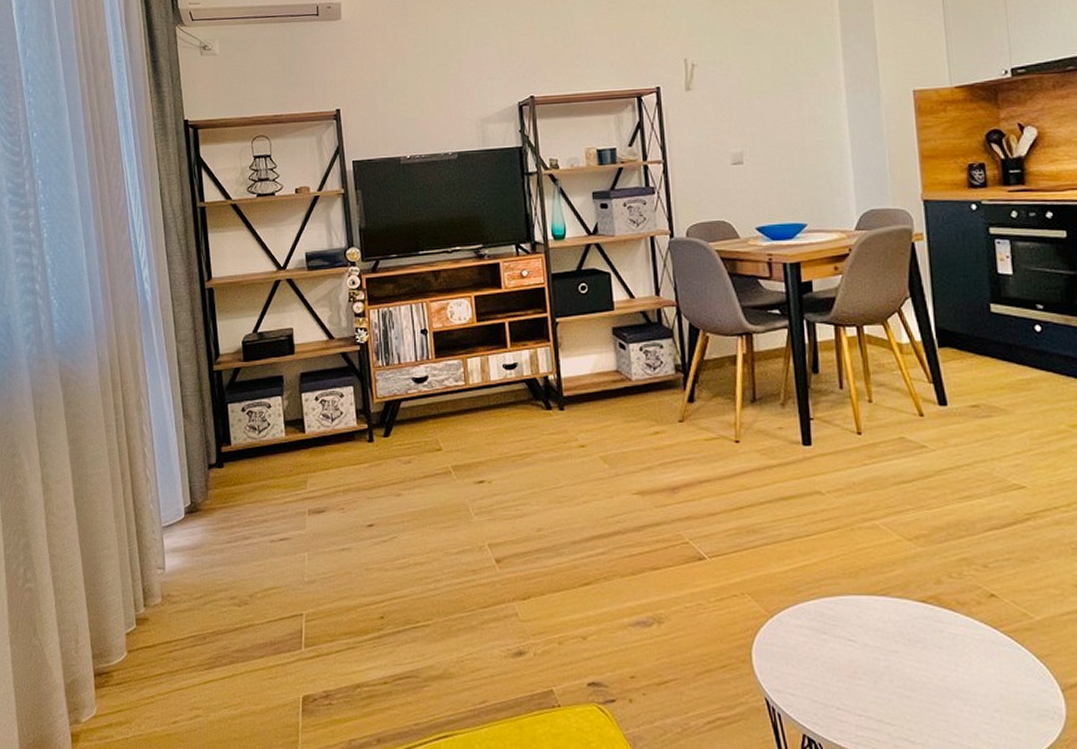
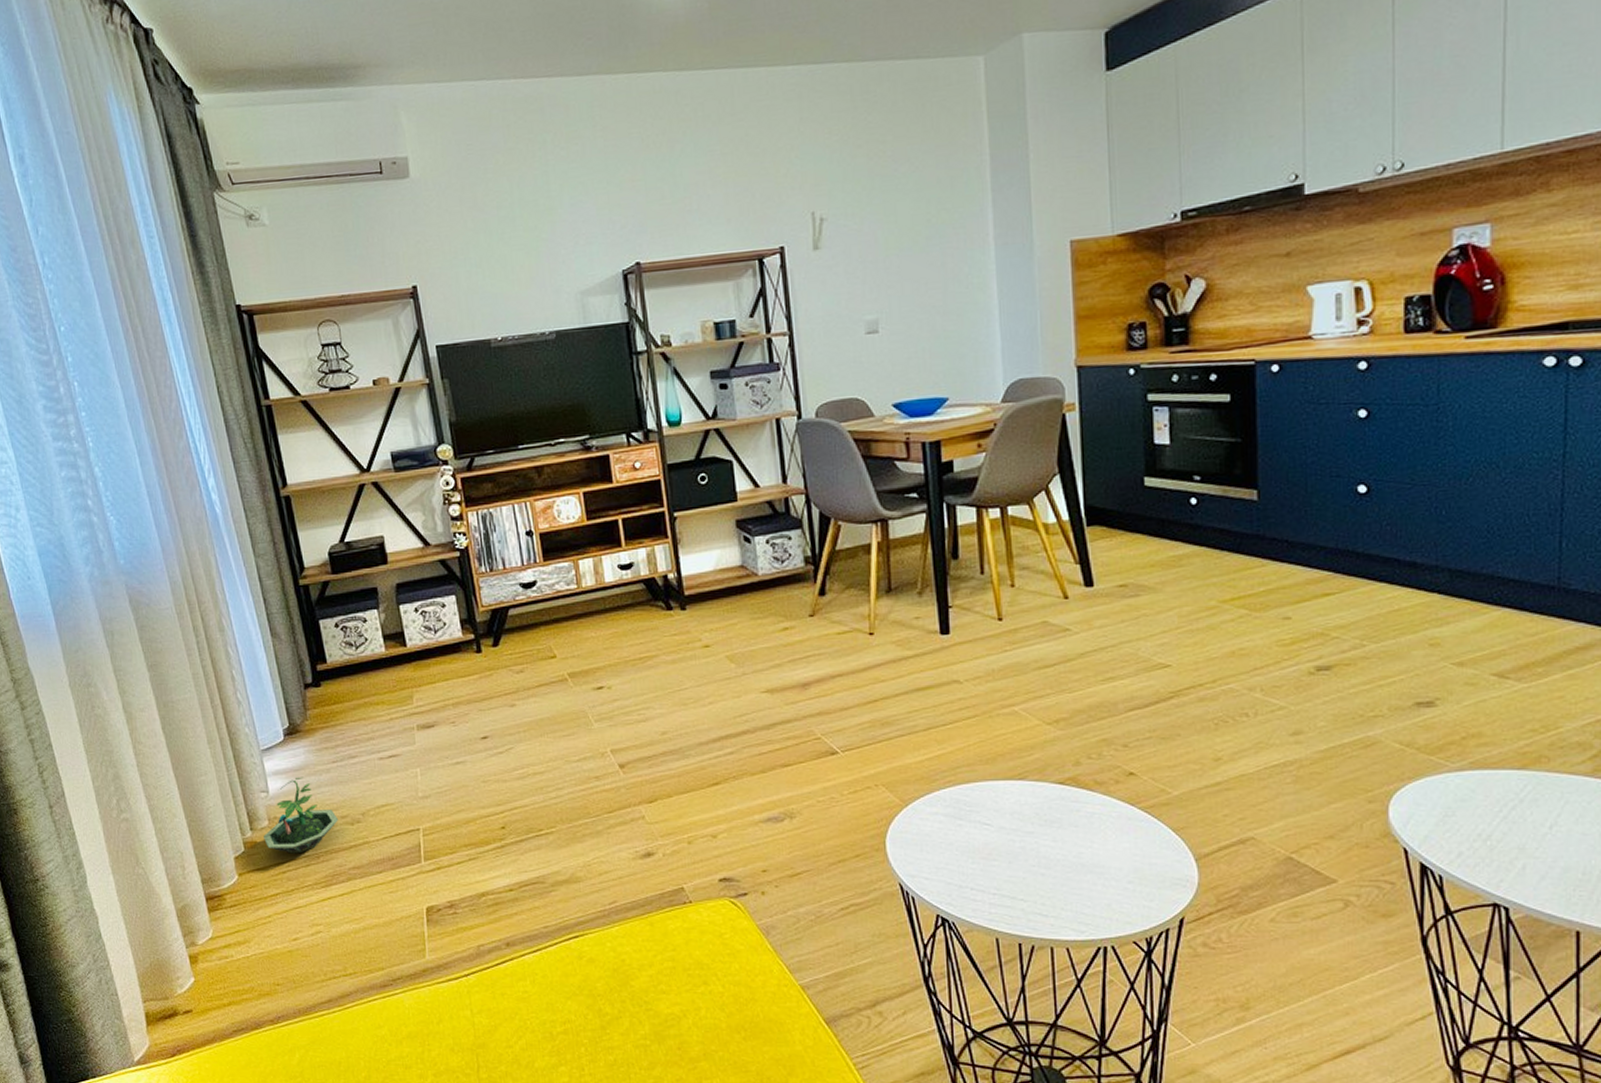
terrarium: none [155,555,227,633] -> present [263,776,338,854]

